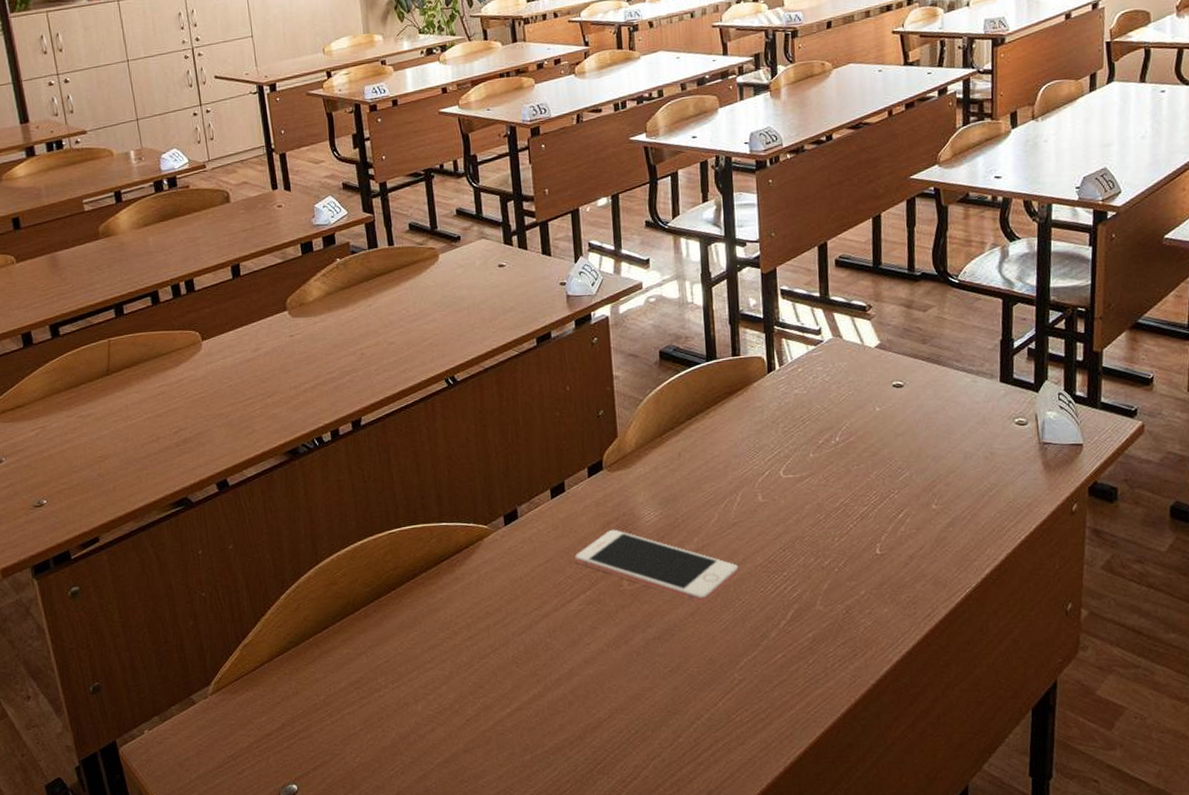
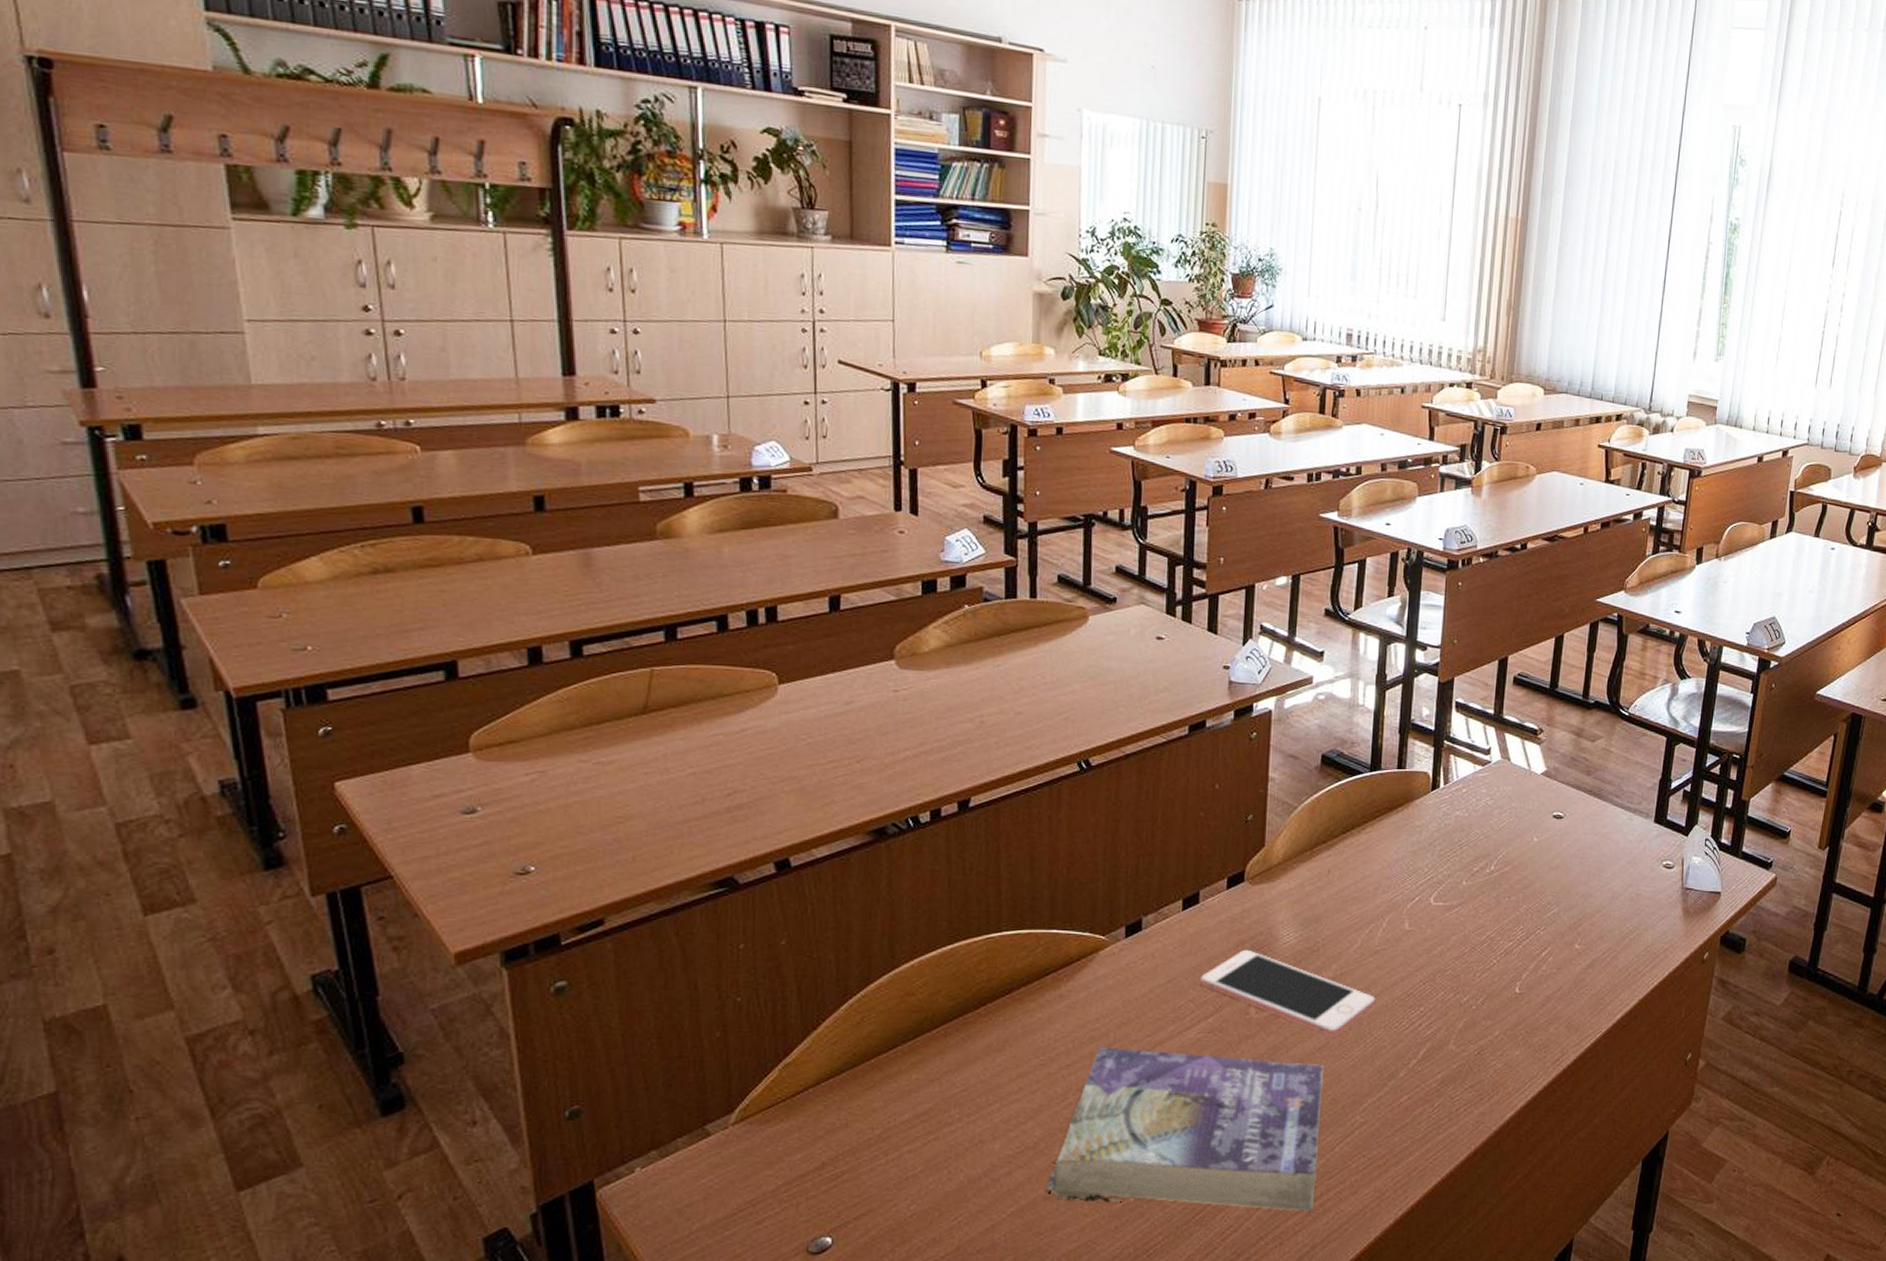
book: none [464,620,706,762] -> present [1045,1047,1324,1212]

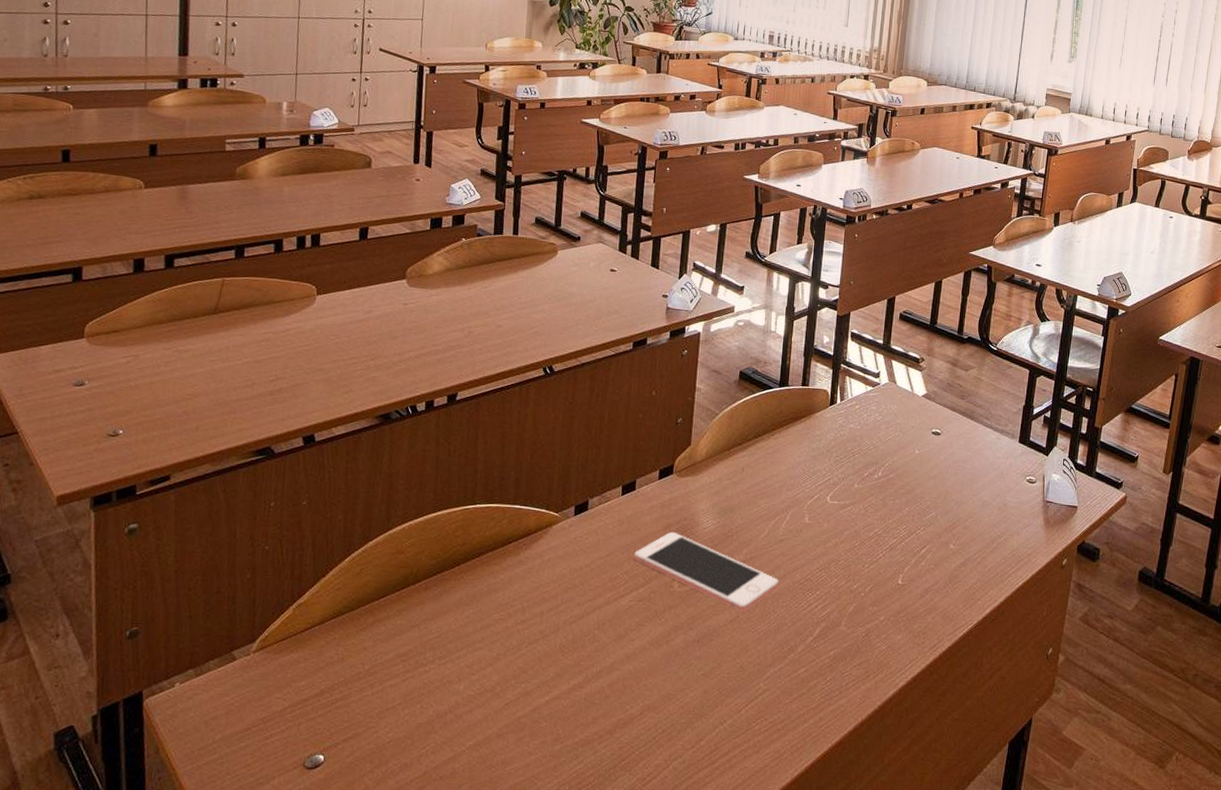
book: present [1045,1047,1324,1212] -> none [499,607,734,766]

